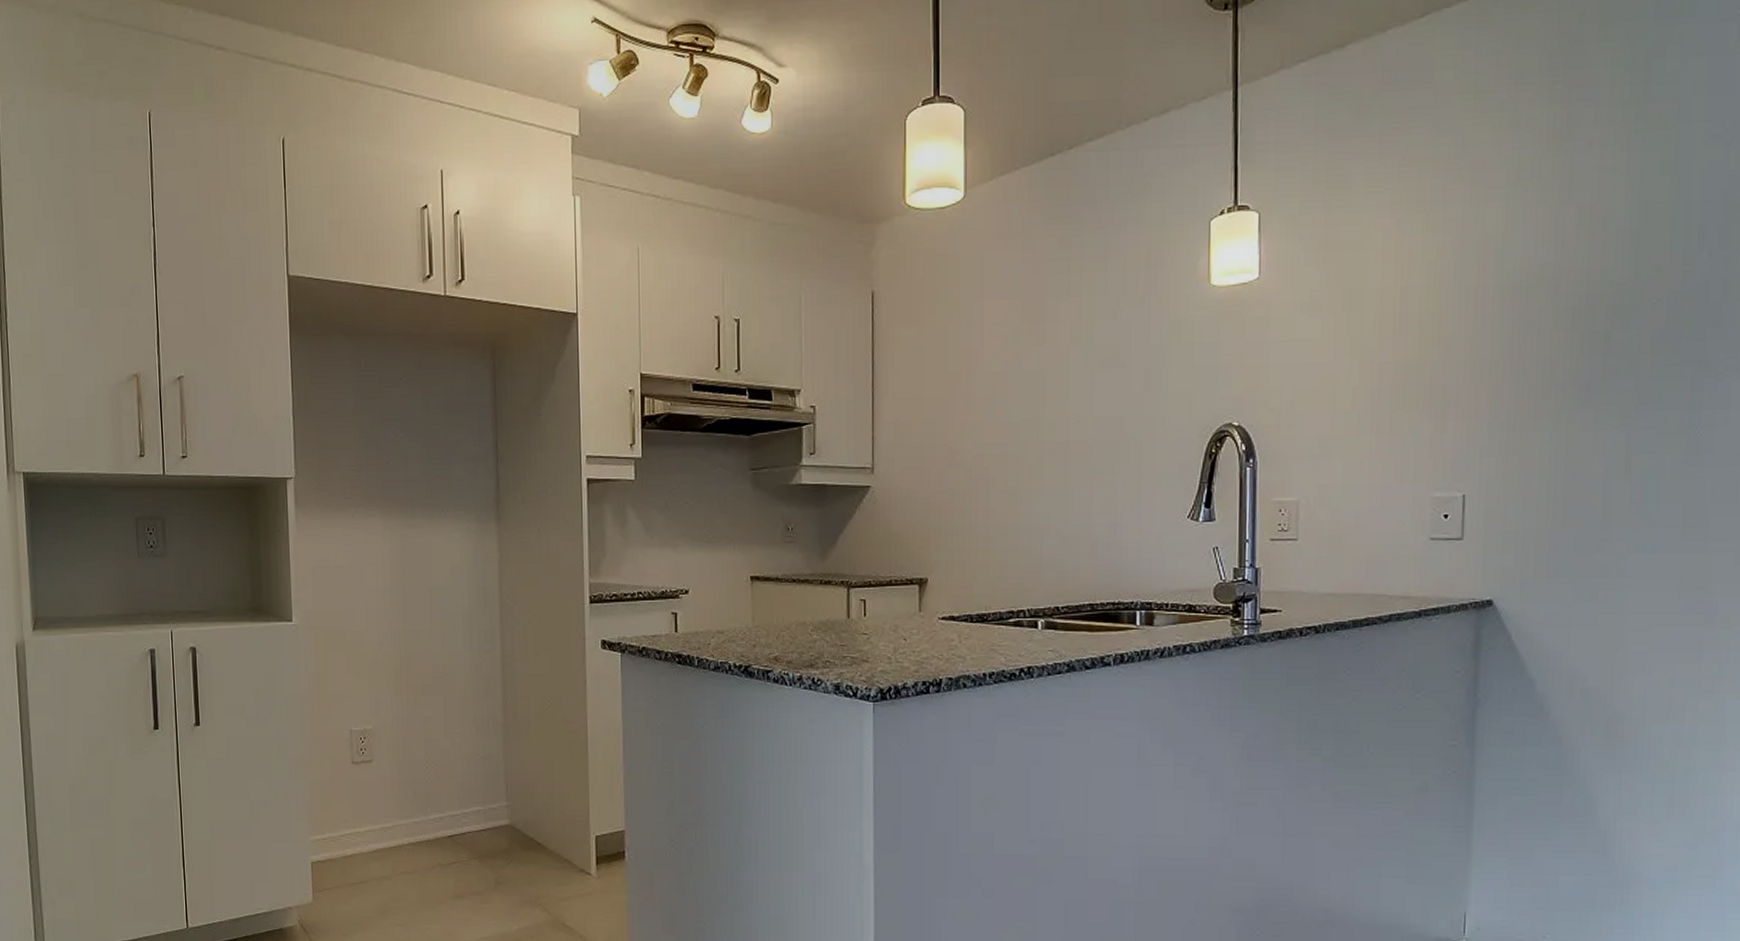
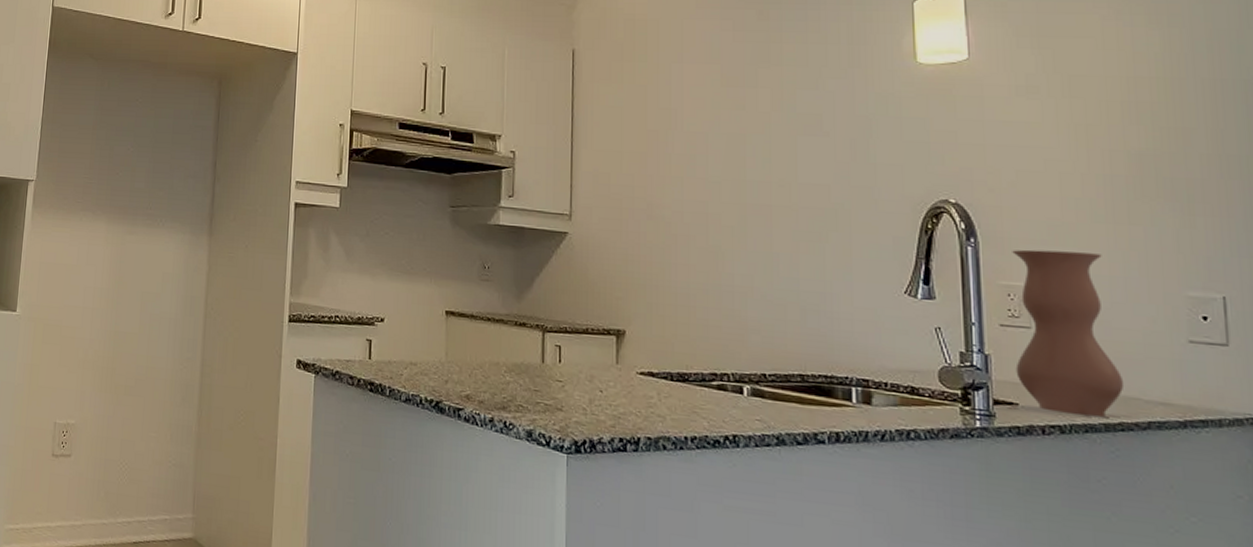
vase: none [1281,464,1373,616] -> present [1012,249,1125,418]

